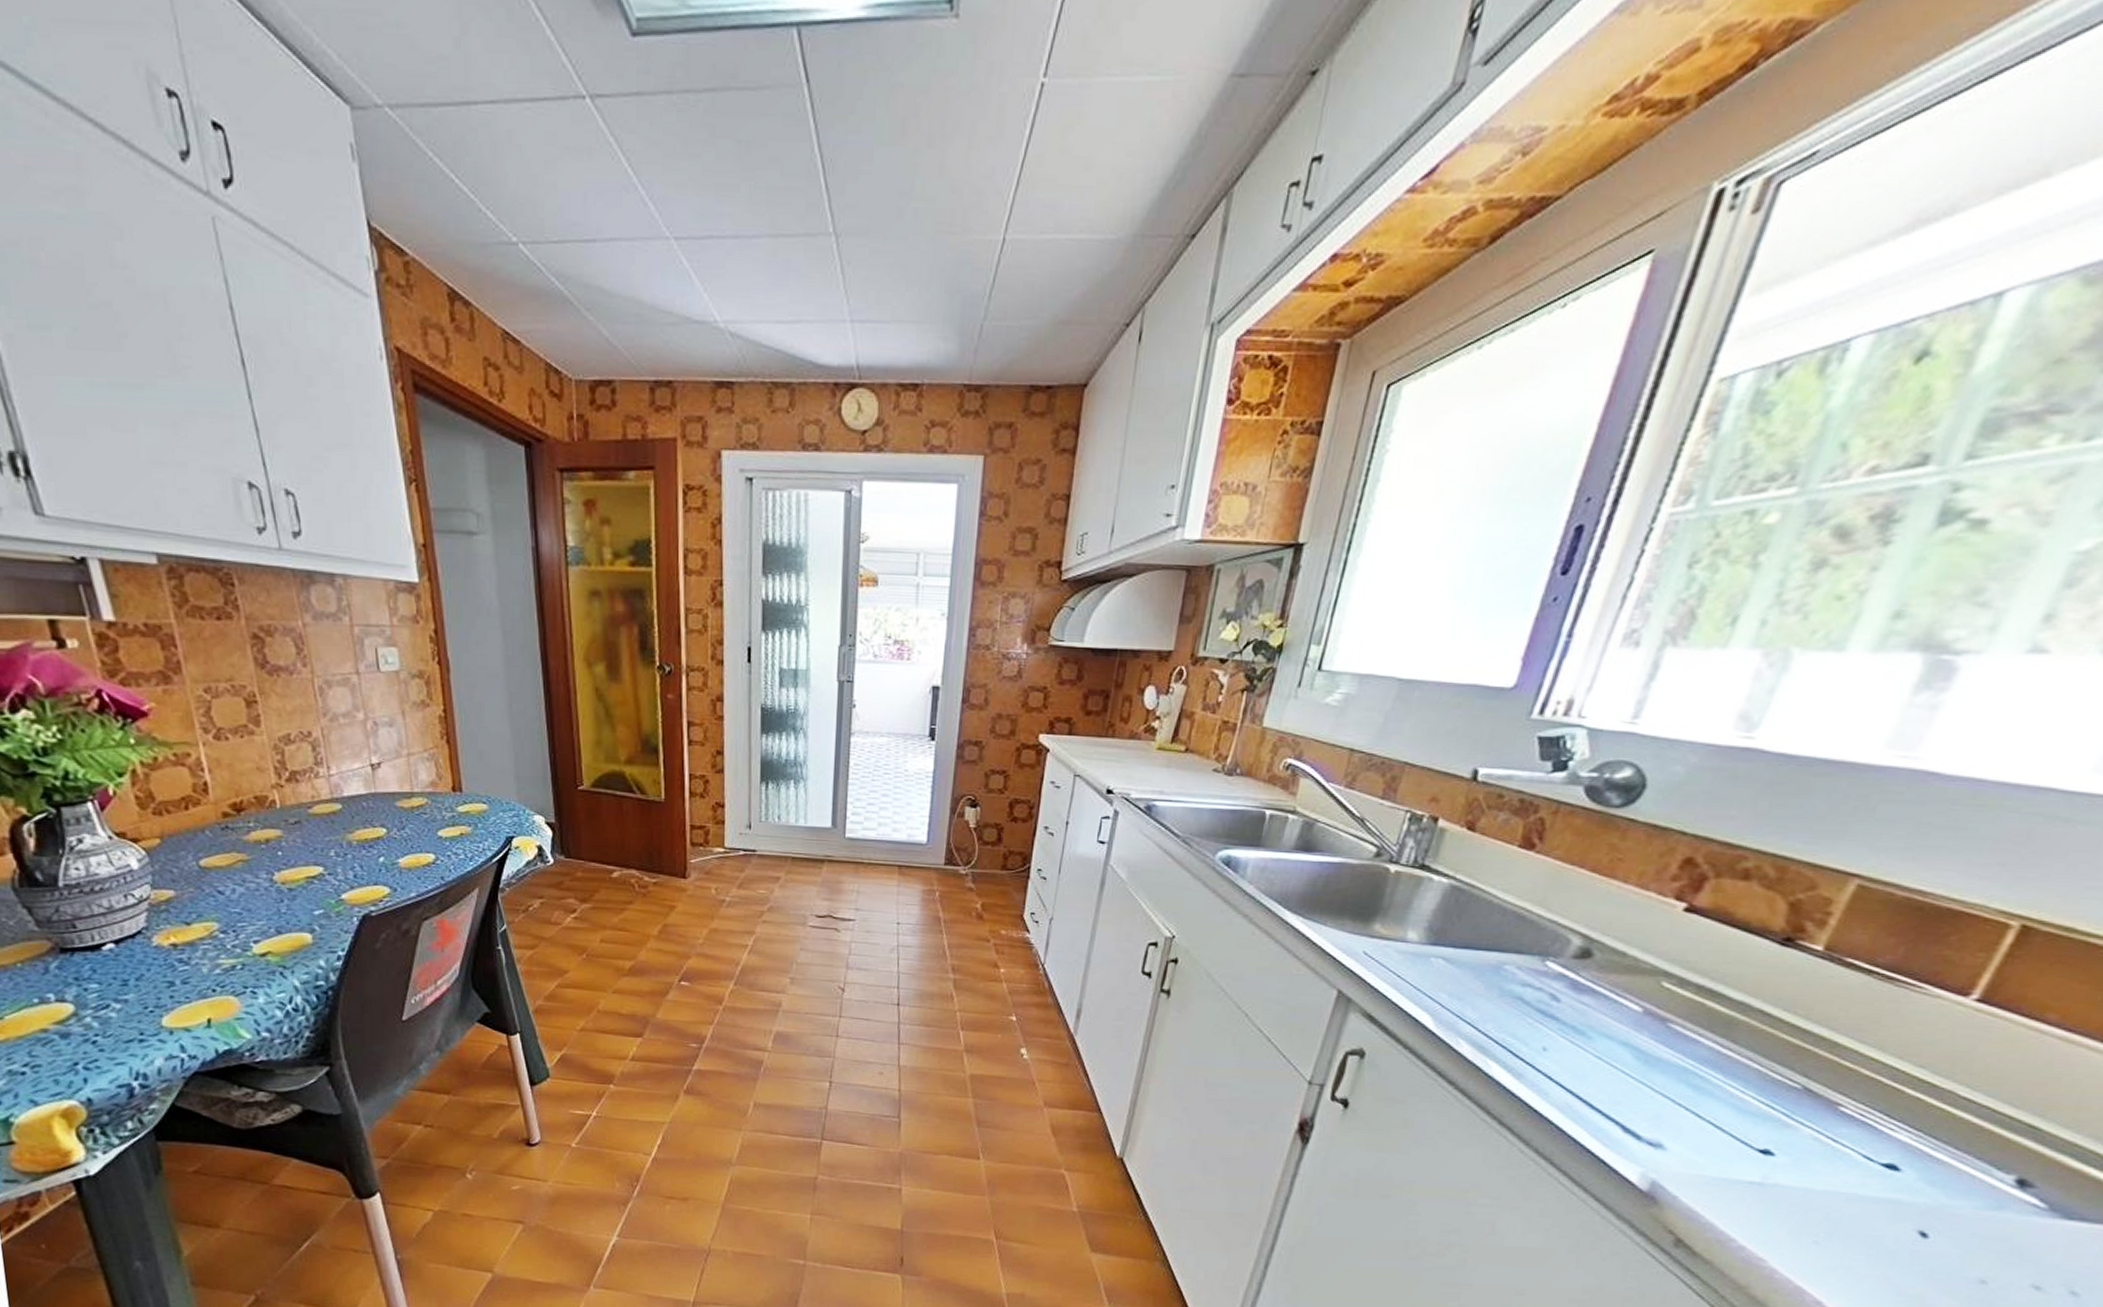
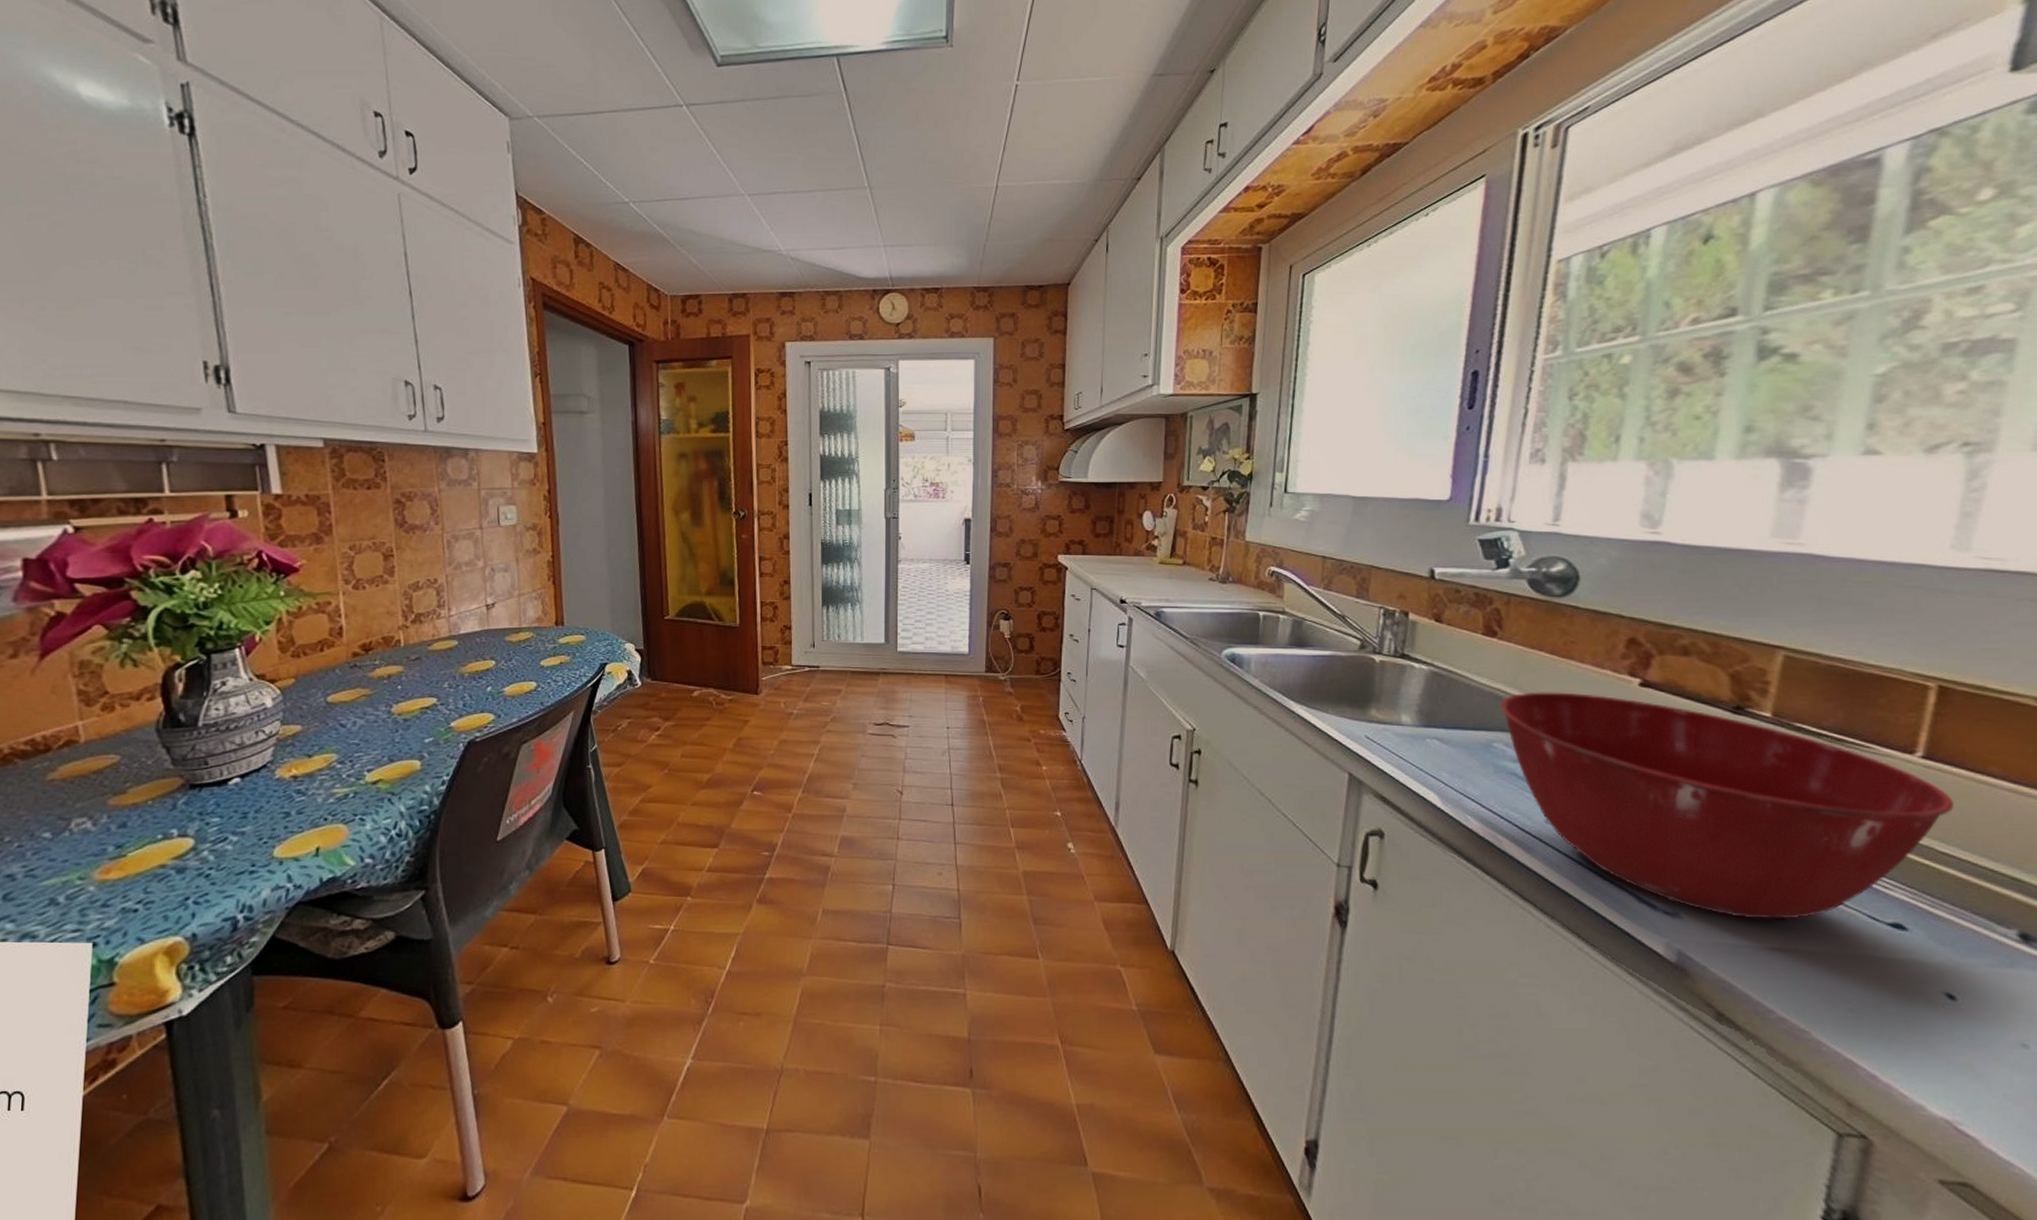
mixing bowl: none [1520,912,1995,1156] -> present [1500,692,1955,920]

